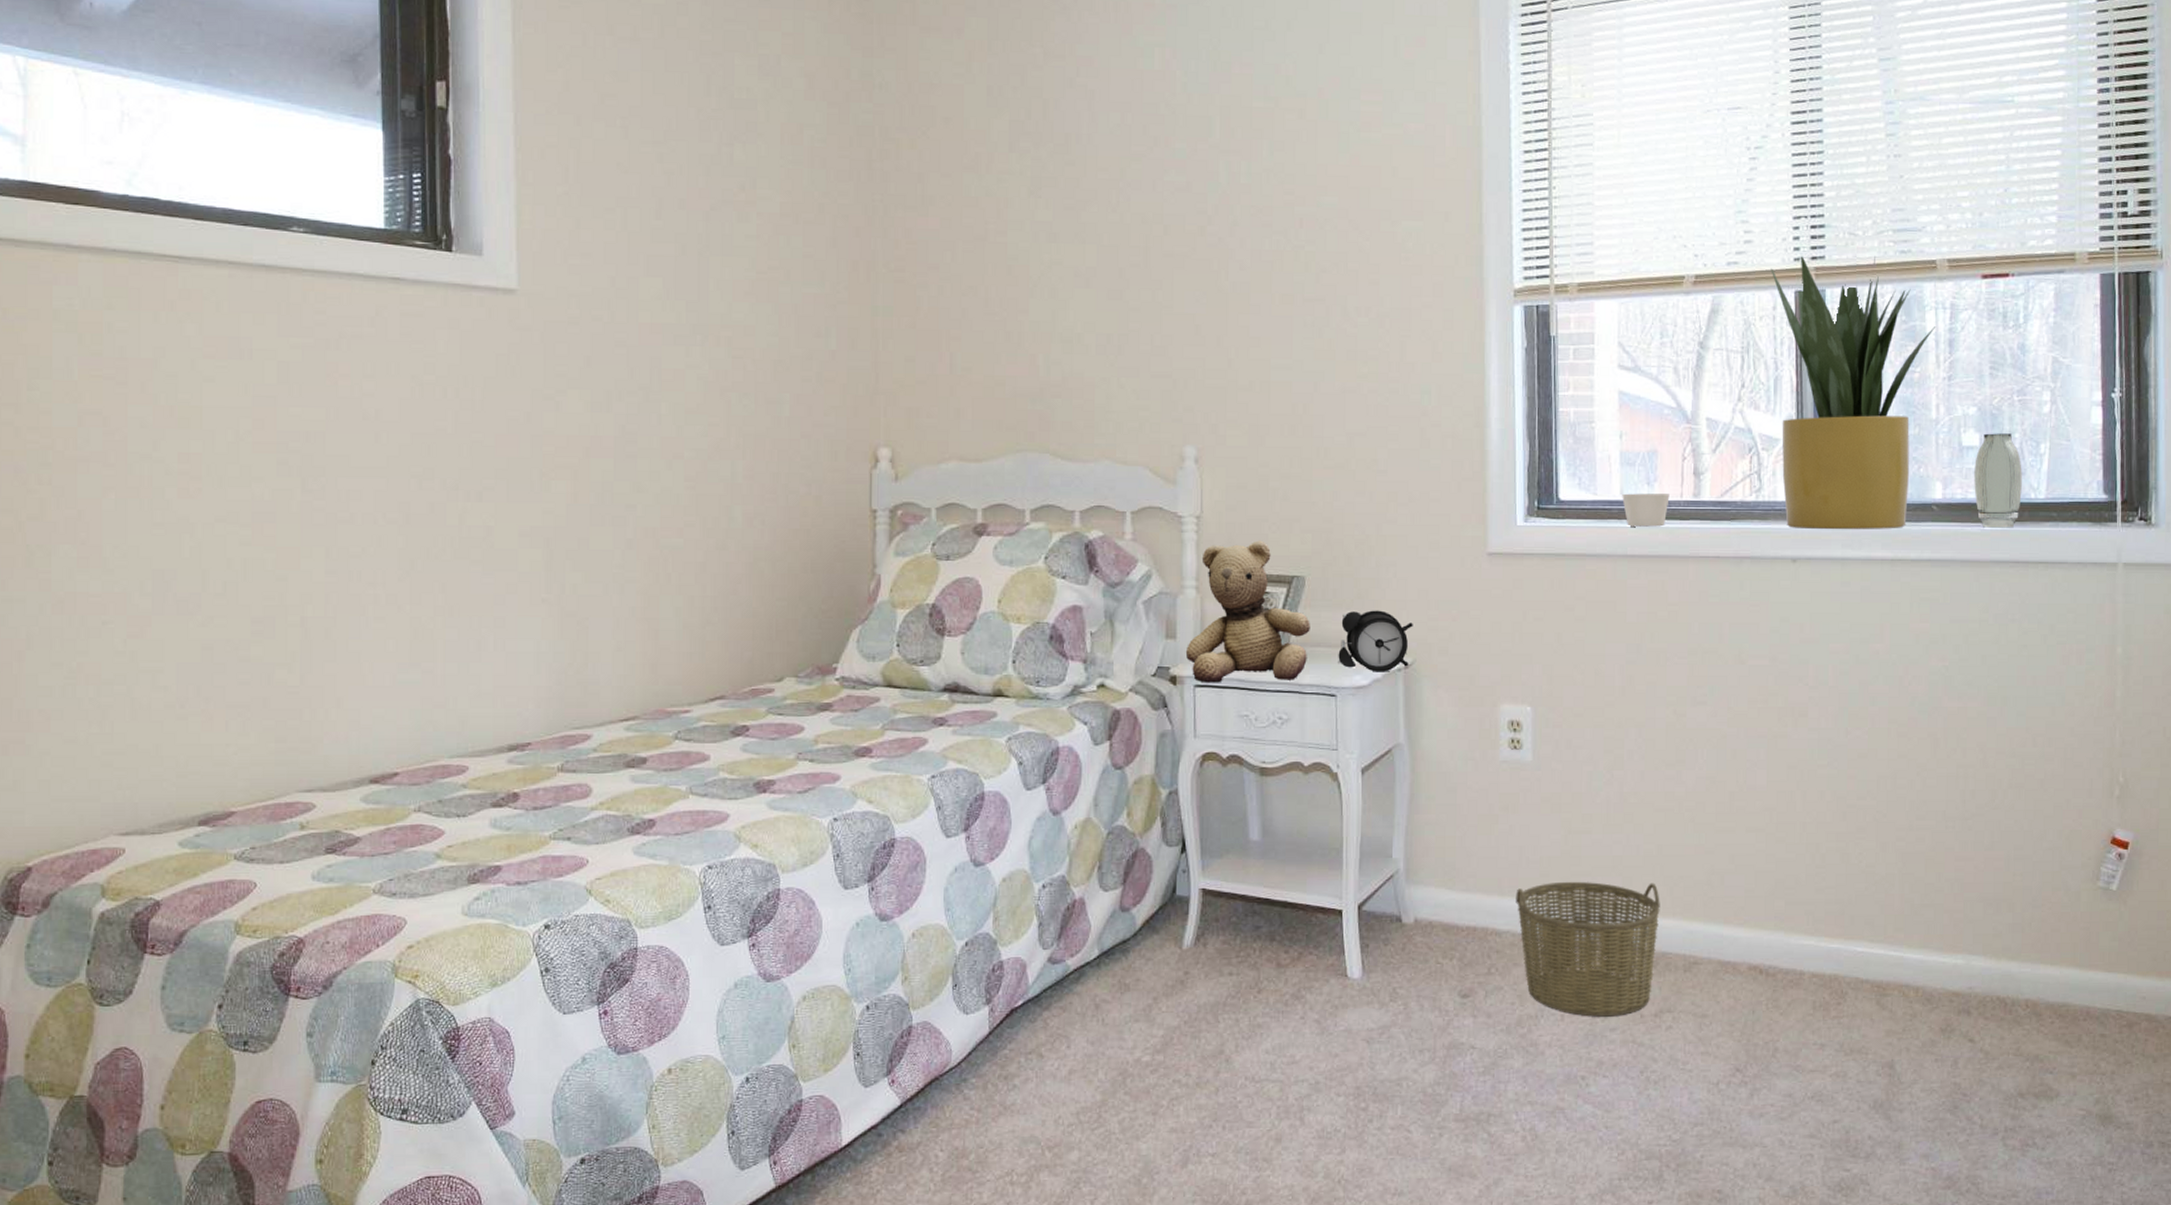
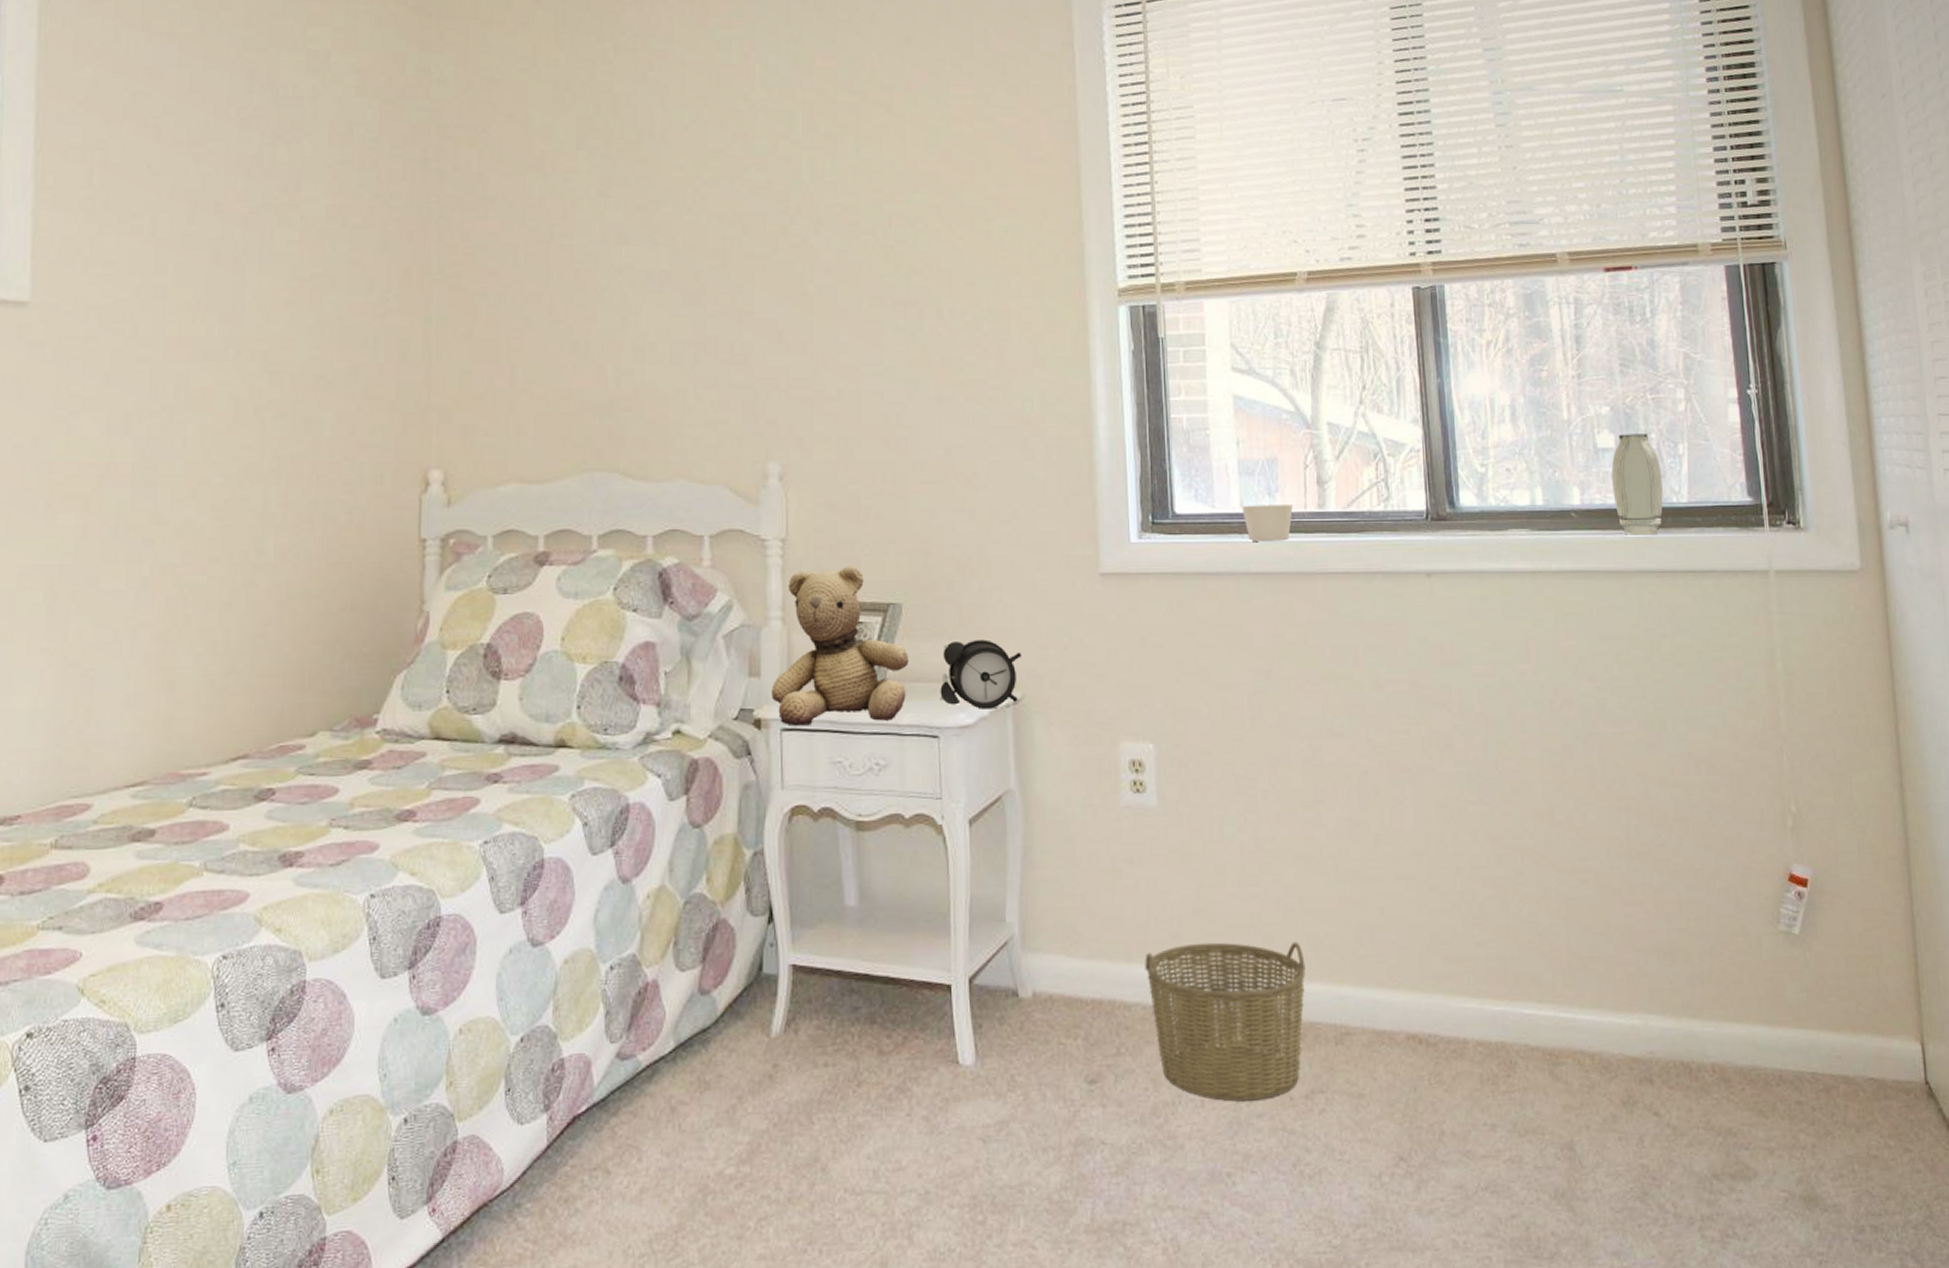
planter: present [1771,255,1936,530] -> none [1386,249,1561,541]

